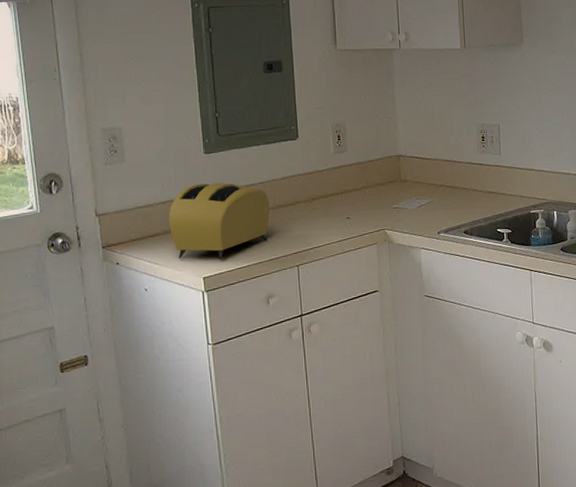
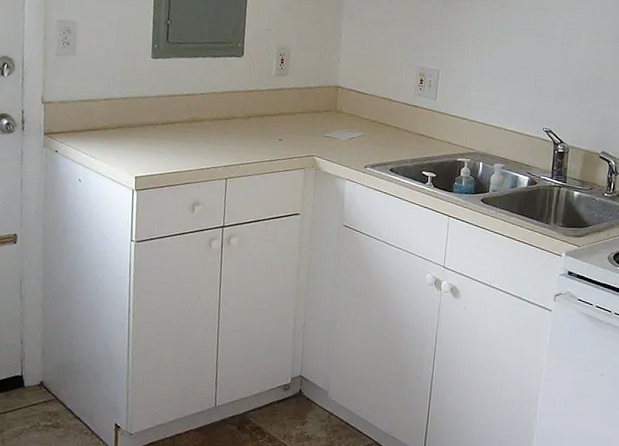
toaster: present [169,182,270,260] -> none [109,86,208,162]

